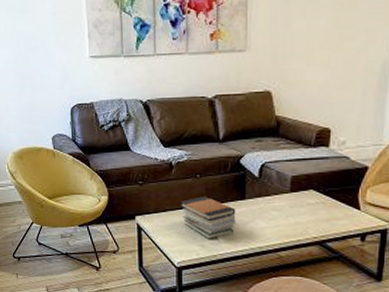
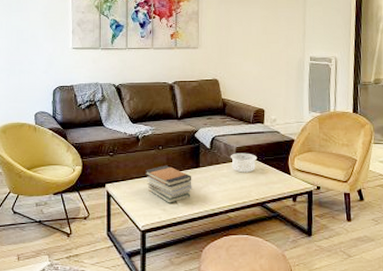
decorative bowl: none [283,183,319,206] -> present [230,153,258,173]

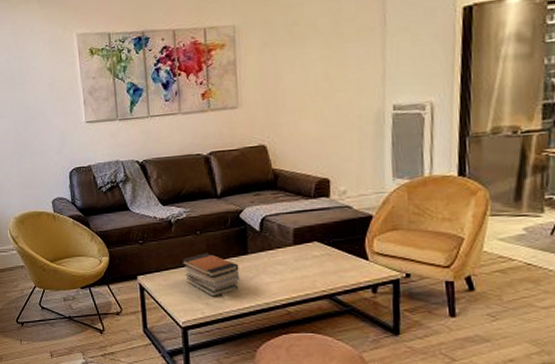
decorative bowl: present [230,153,258,173] -> none [286,234,323,259]

